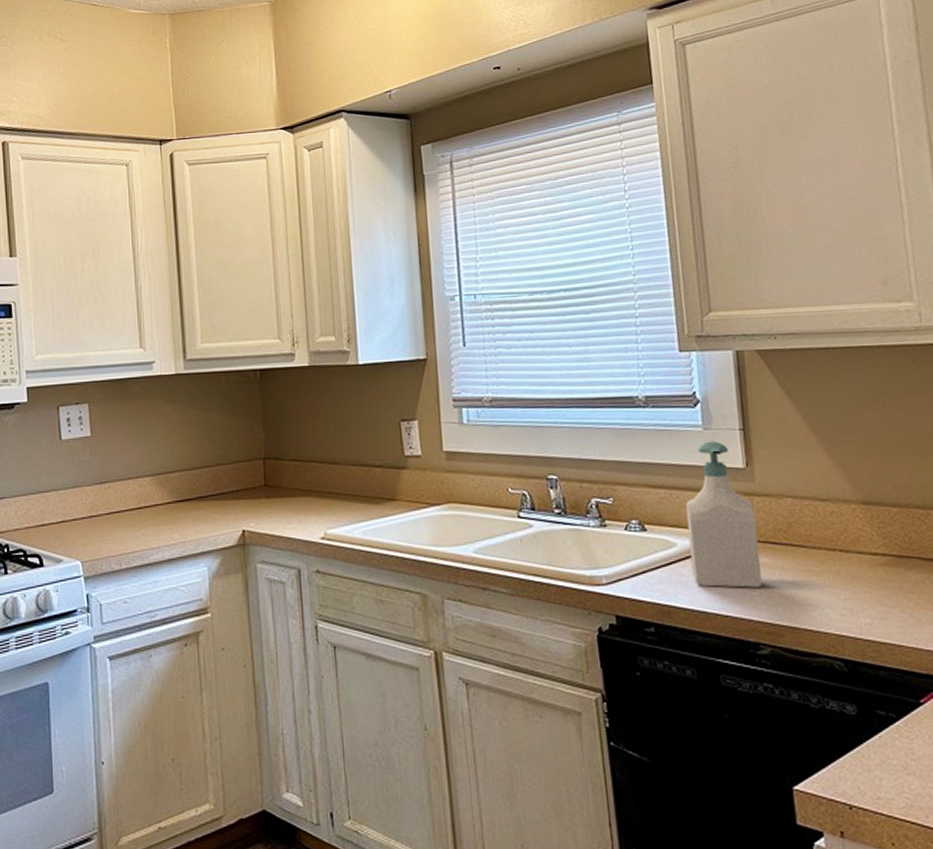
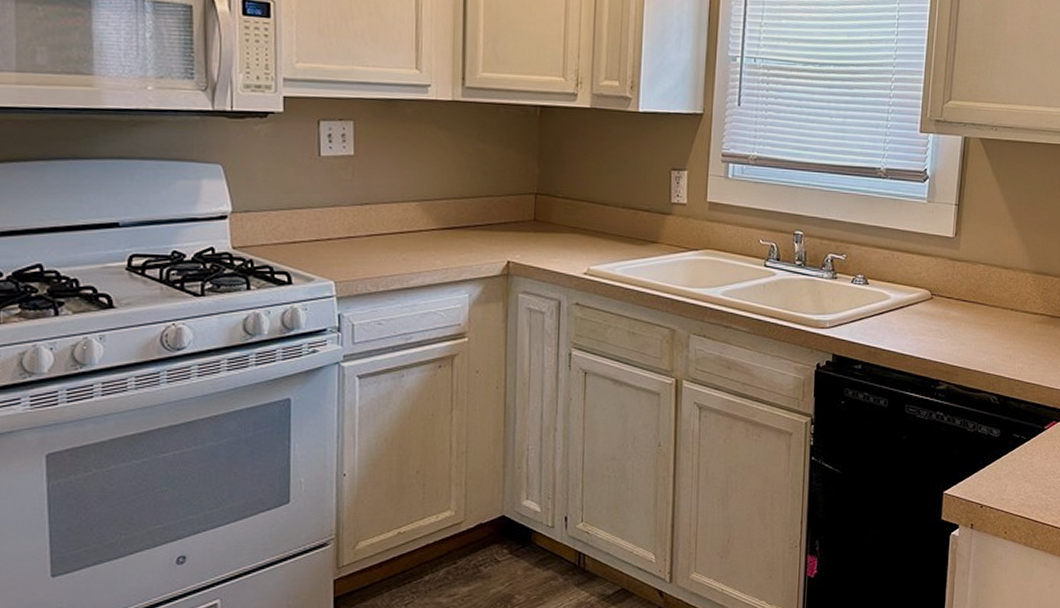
soap bottle: present [685,441,763,588] -> none [898,212,955,336]

